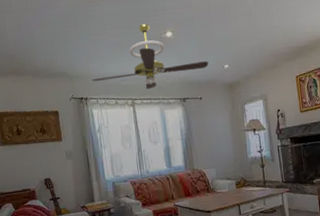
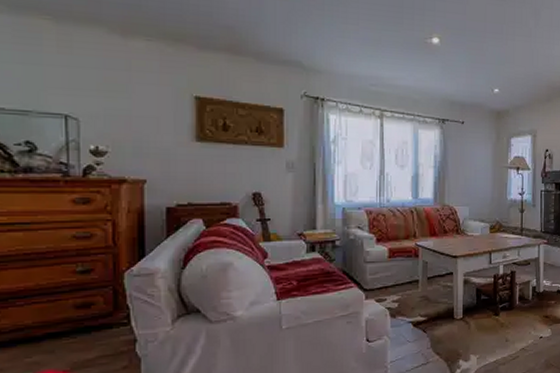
ceiling fan: present [92,24,209,90] -> none [333,22,477,102]

